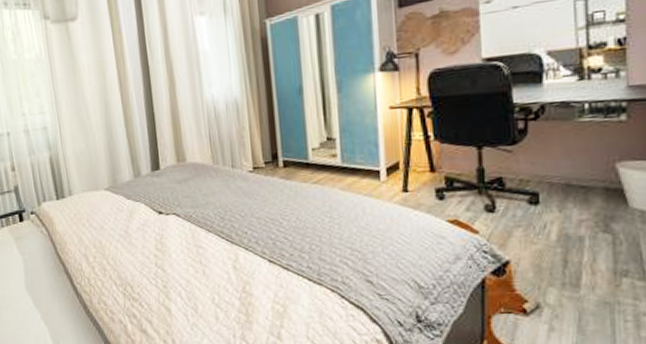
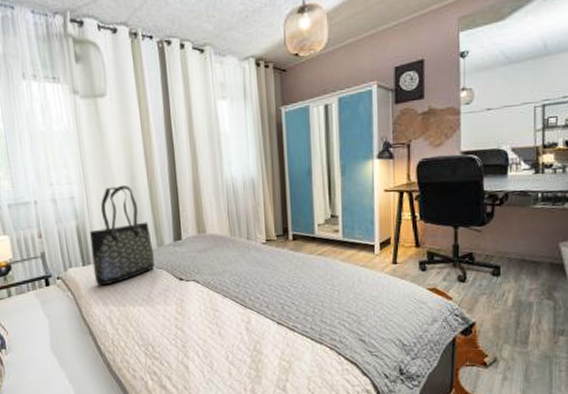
tote bag: none [63,112,132,221] -> present [90,185,155,286]

